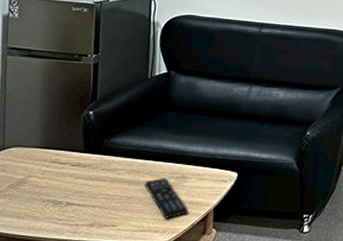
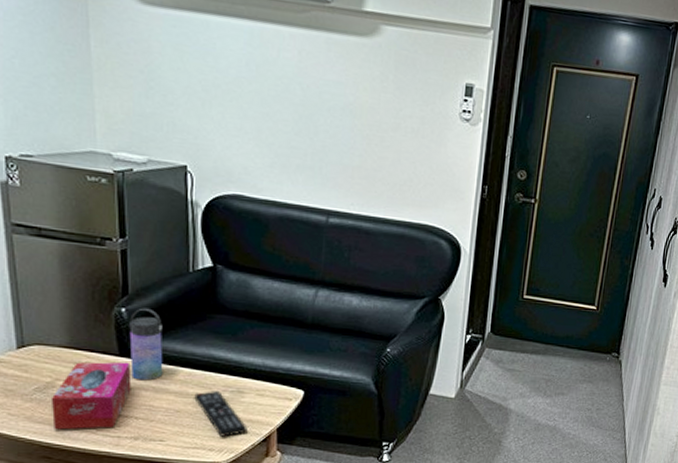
tissue box: none [20,157,93,222] -> present [50,362,132,430]
water bottle: none [93,110,123,173] -> present [128,308,163,381]

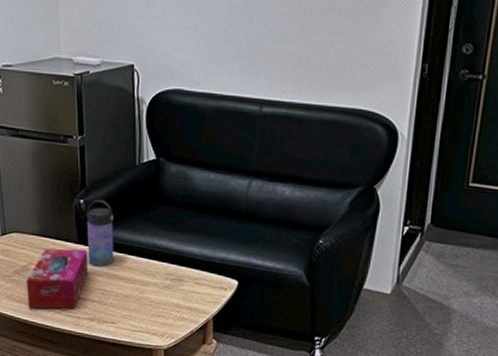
remote control: present [194,390,248,437] -> none [140,277,187,323]

